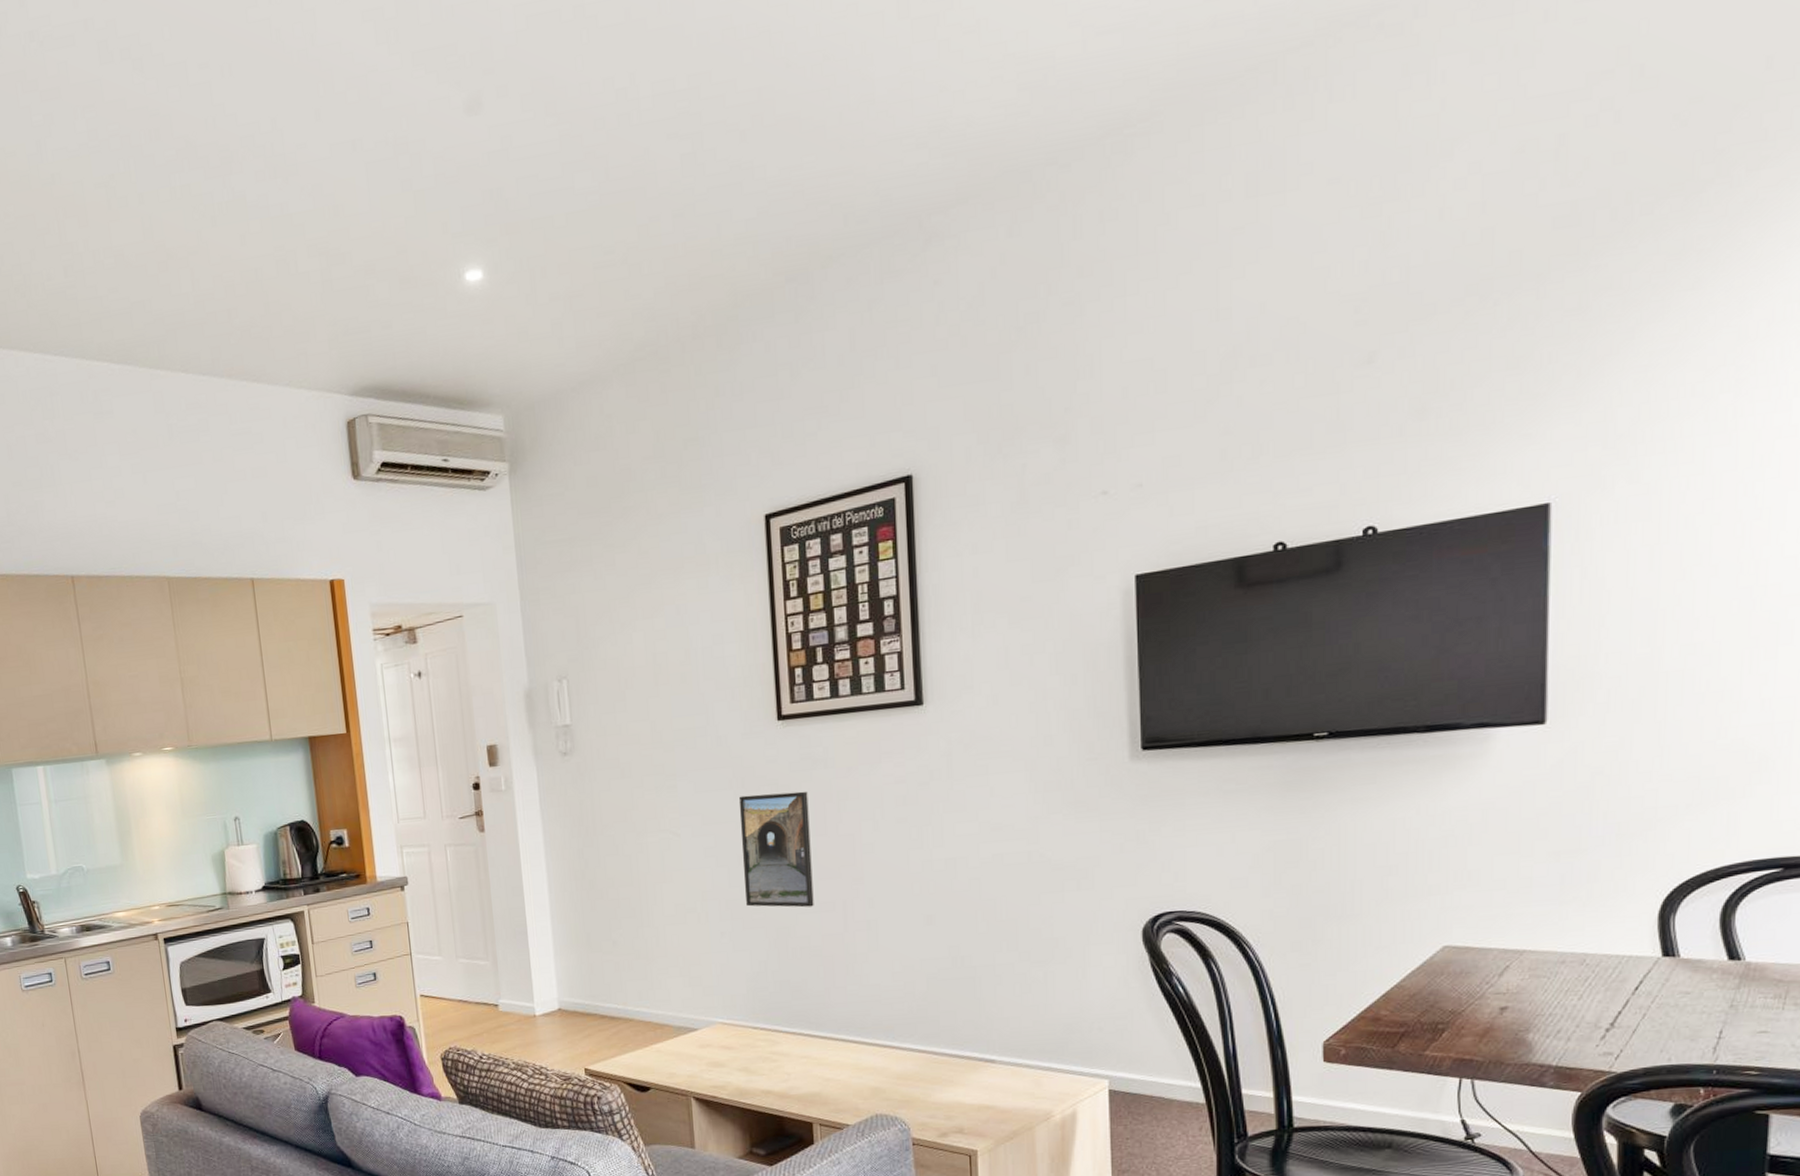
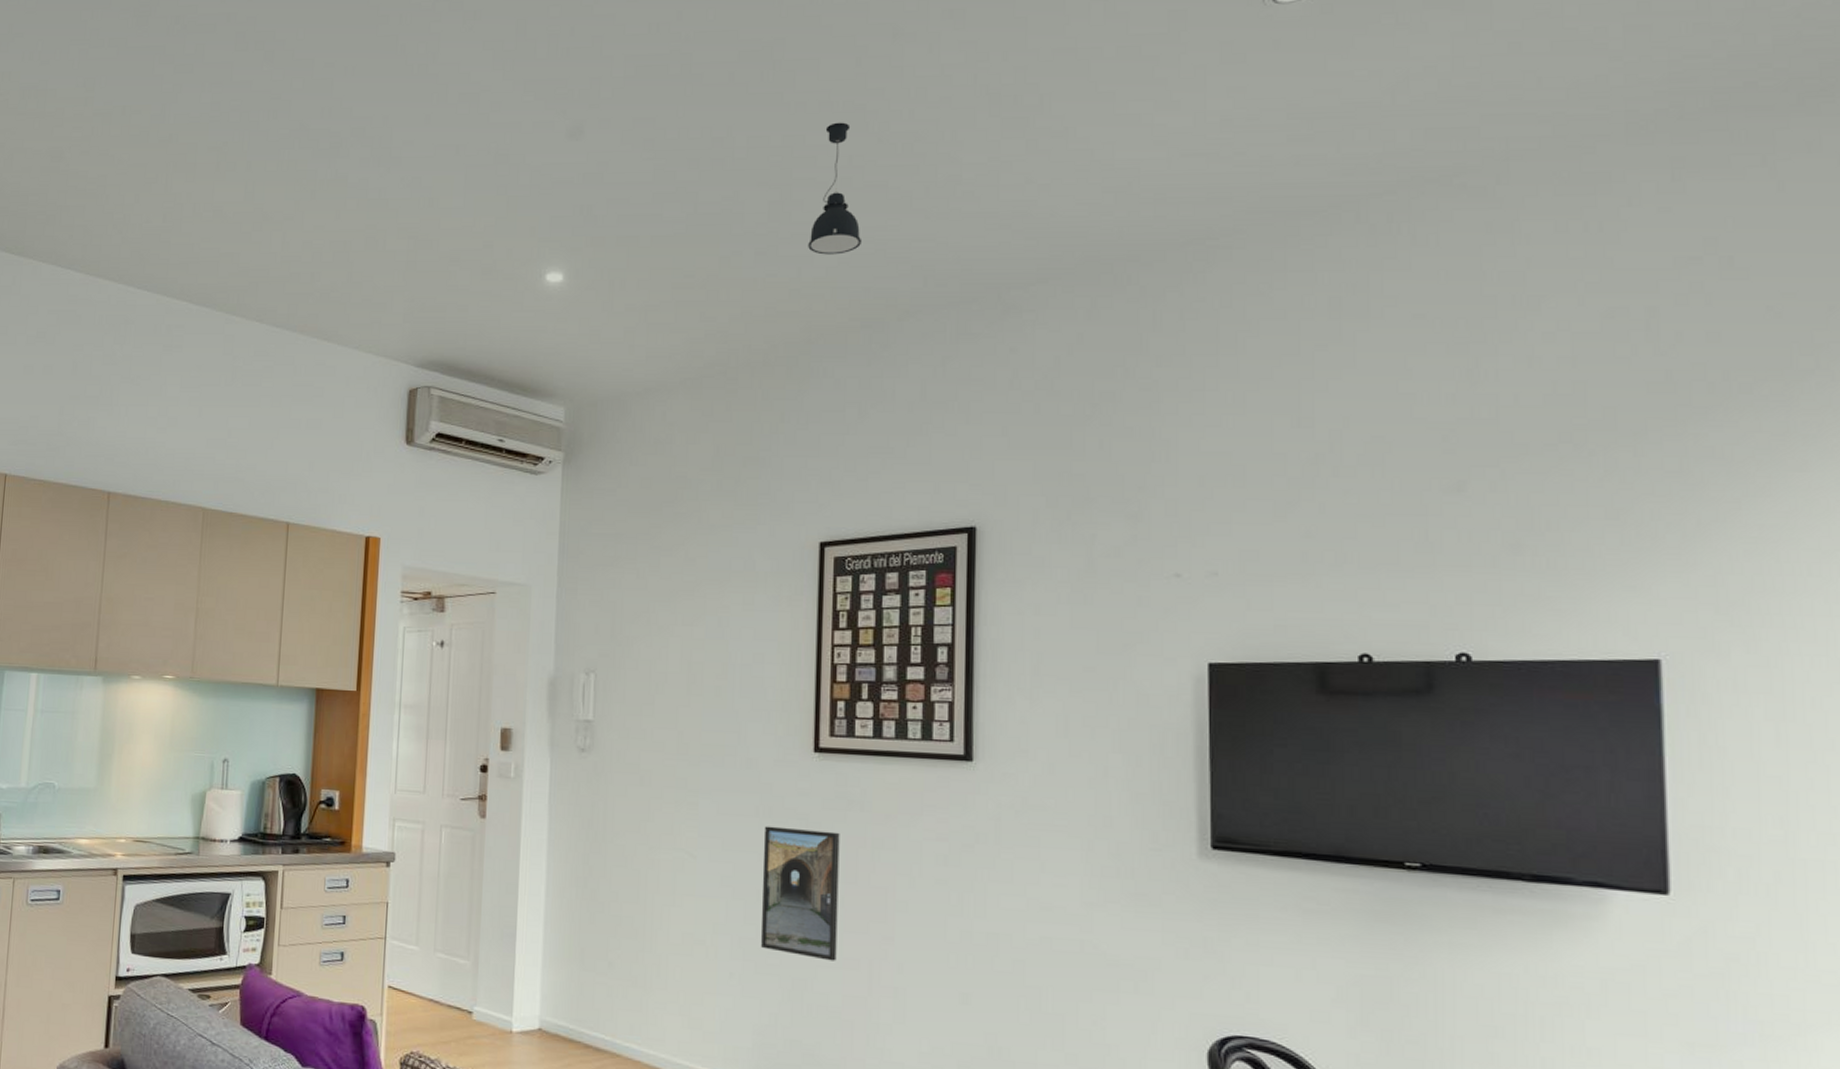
pendant light: none [725,49,780,207] -> present [808,122,863,255]

